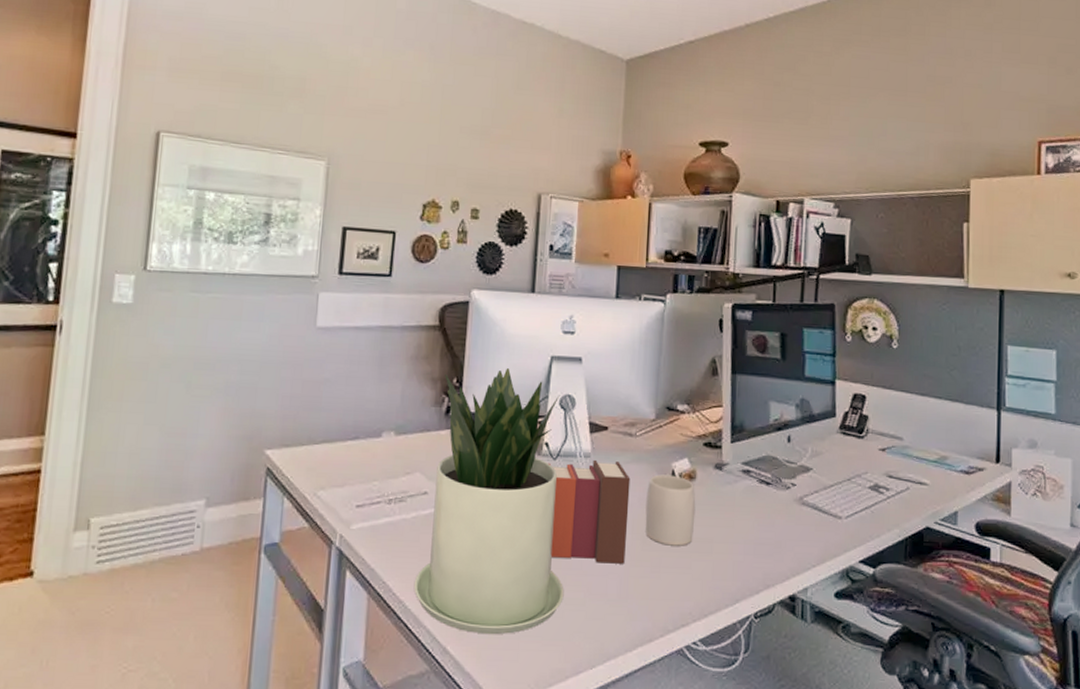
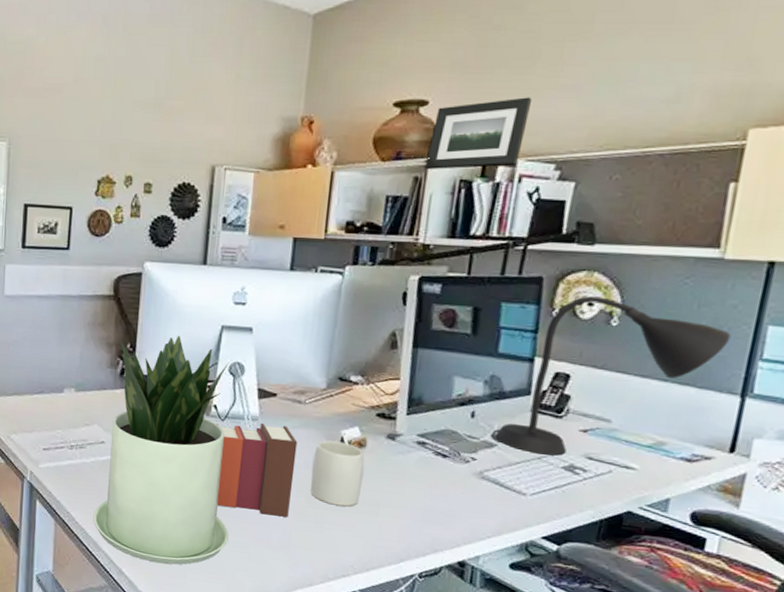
picture frame: none [729,144,811,205] -> present [424,97,532,170]
desk lamp: none [806,321,982,476] -> present [491,296,731,456]

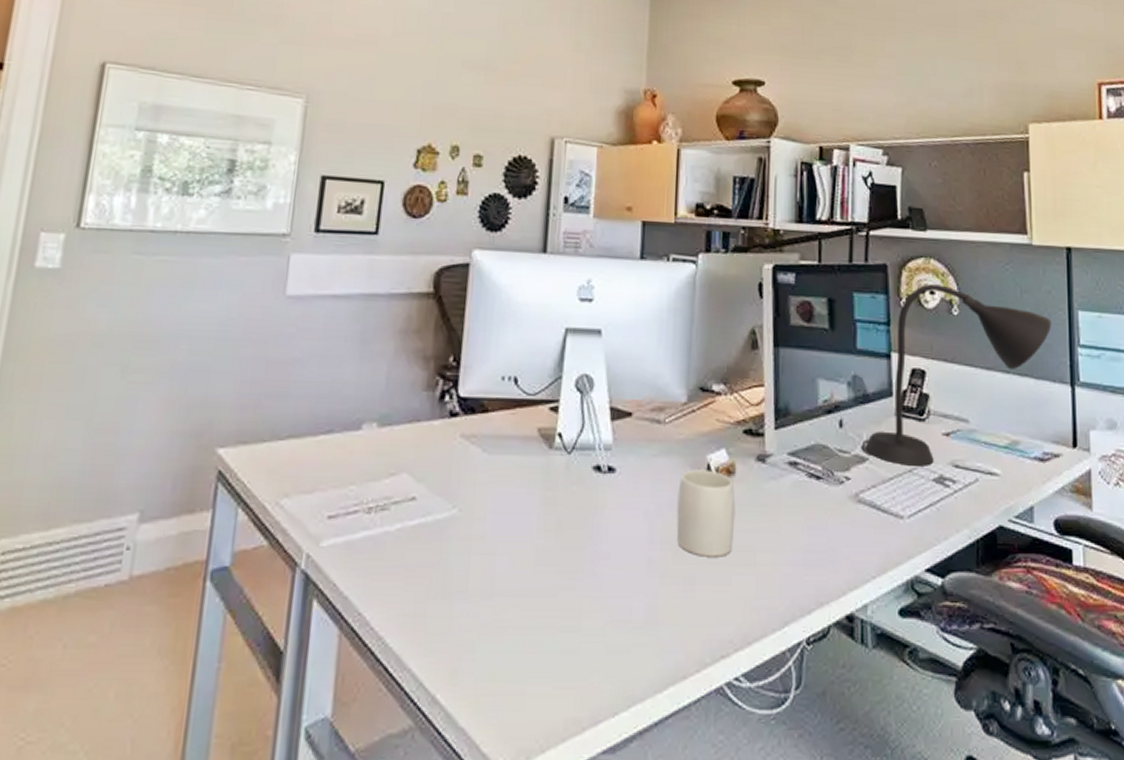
planter: present [93,336,230,565] -> none [396,343,581,677]
books: present [216,423,298,517] -> none [562,452,659,582]
picture frame: present [424,97,532,170] -> none [767,83,855,151]

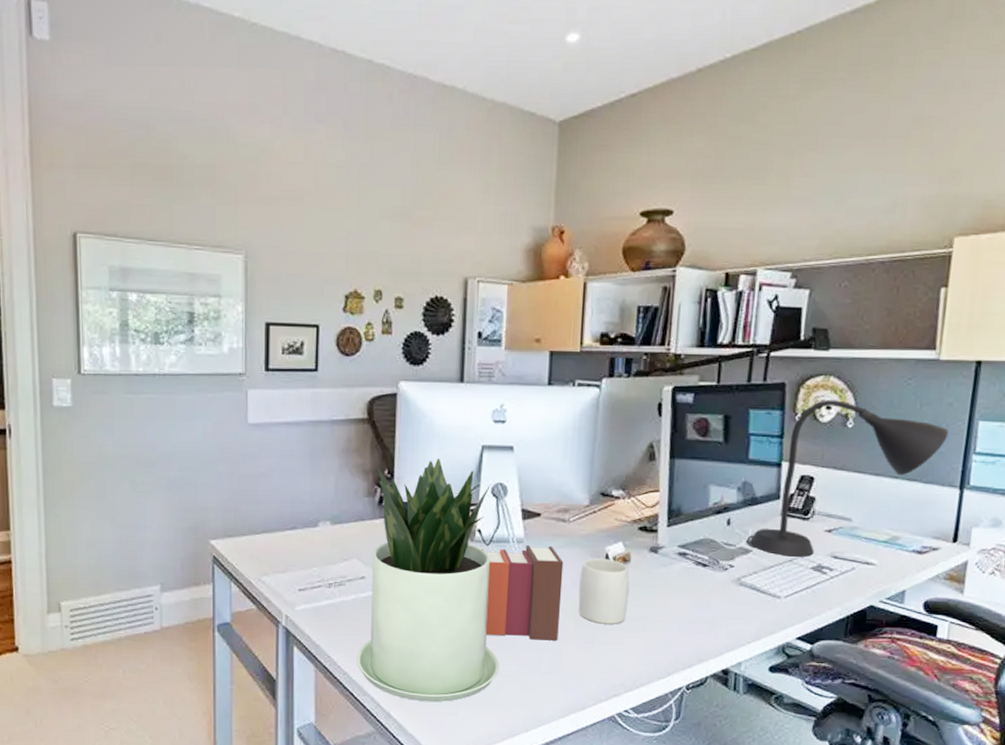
planter: none [396,343,581,677] -> present [356,459,499,702]
books: none [562,452,659,582] -> present [481,544,564,641]

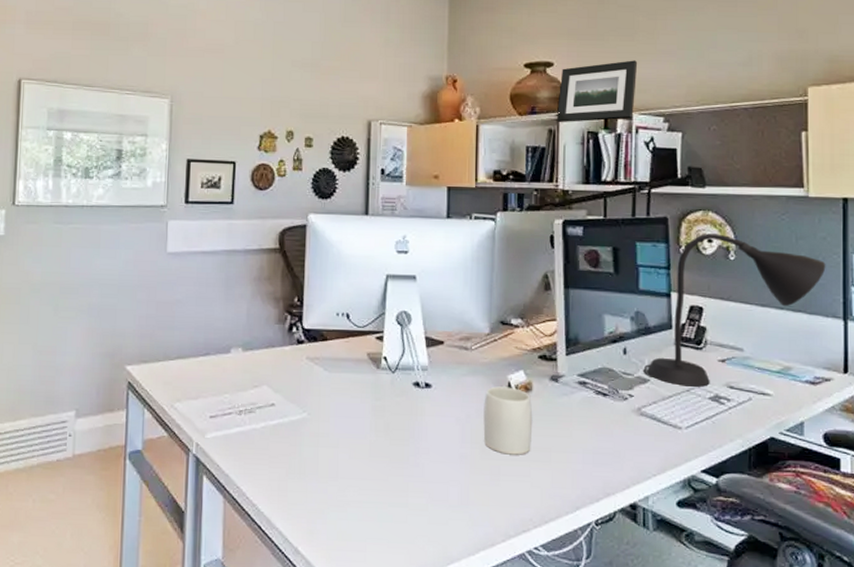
planter: present [356,459,499,702] -> none [265,287,407,537]
books: present [481,544,564,641] -> none [387,372,467,472]
picture frame: none [672,207,768,280] -> present [556,60,638,123]

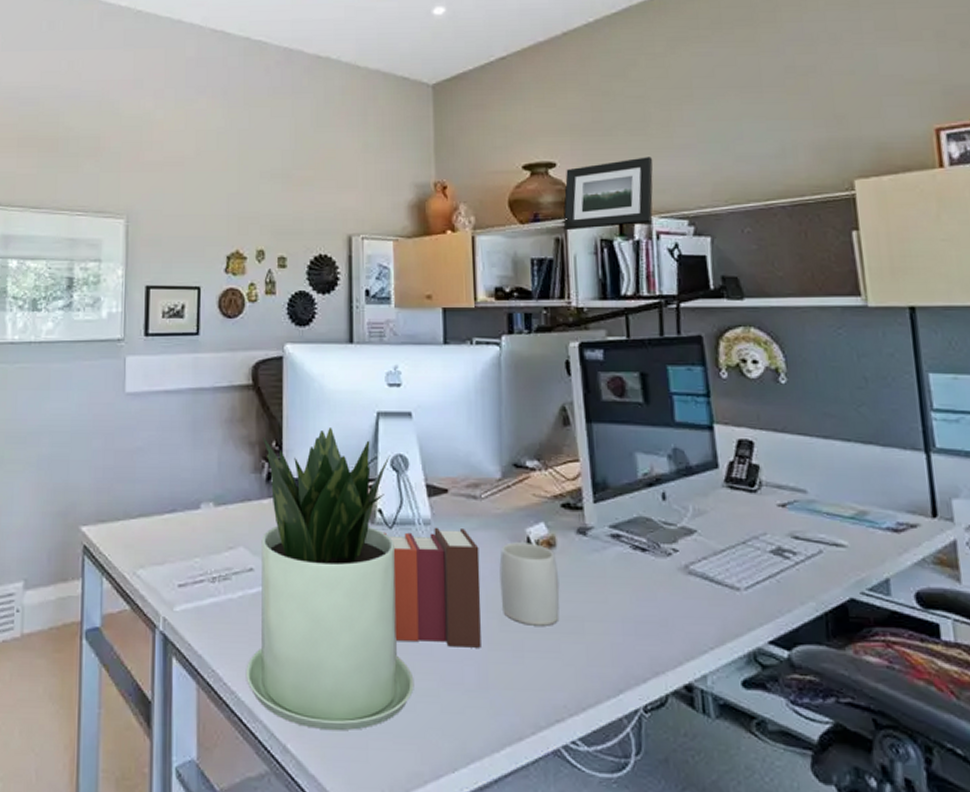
planter: none [265,287,407,537] -> present [245,428,414,731]
books: none [387,372,467,472] -> present [384,527,481,648]
desk lamp: present [643,233,826,387] -> none [688,353,897,538]

